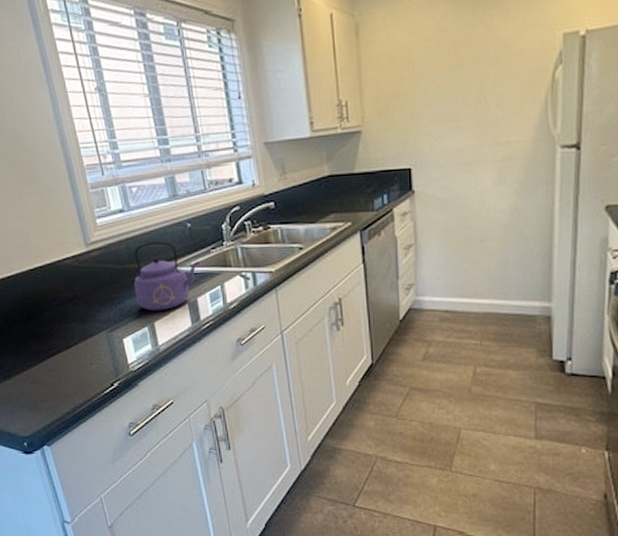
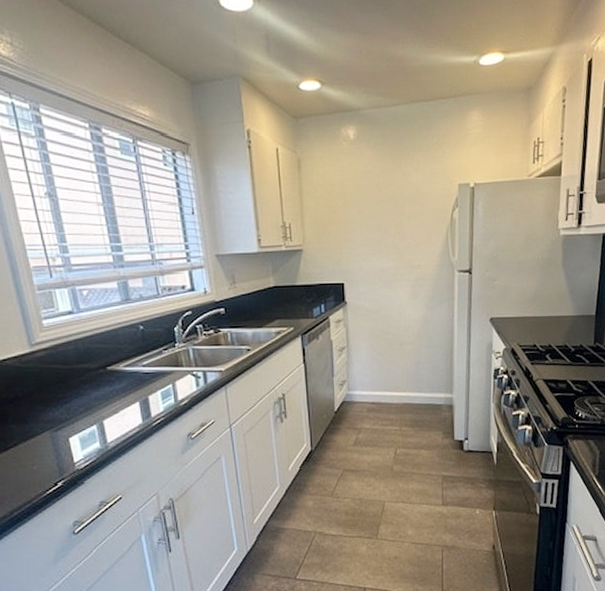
kettle: present [133,241,200,312] -> none [82,342,151,410]

